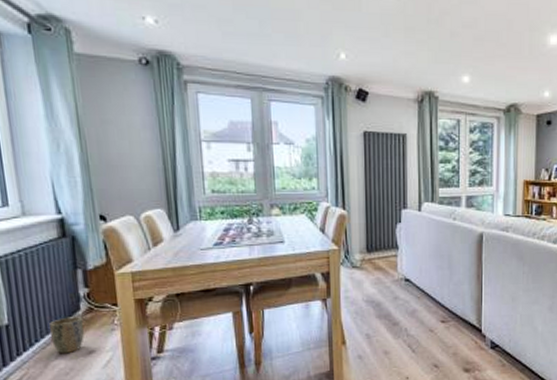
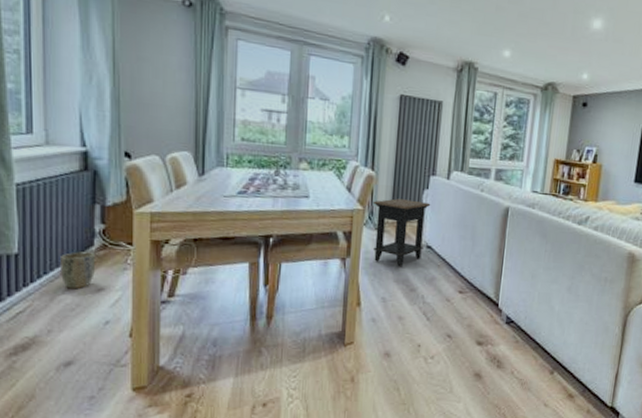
side table: none [347,235,405,303] -> present [372,198,431,267]

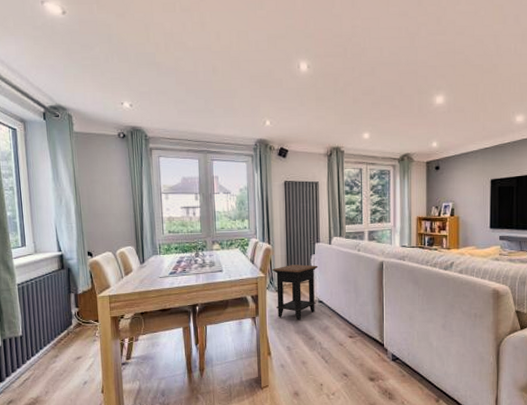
plant pot: present [61,252,95,289] -> none [50,330,74,359]

